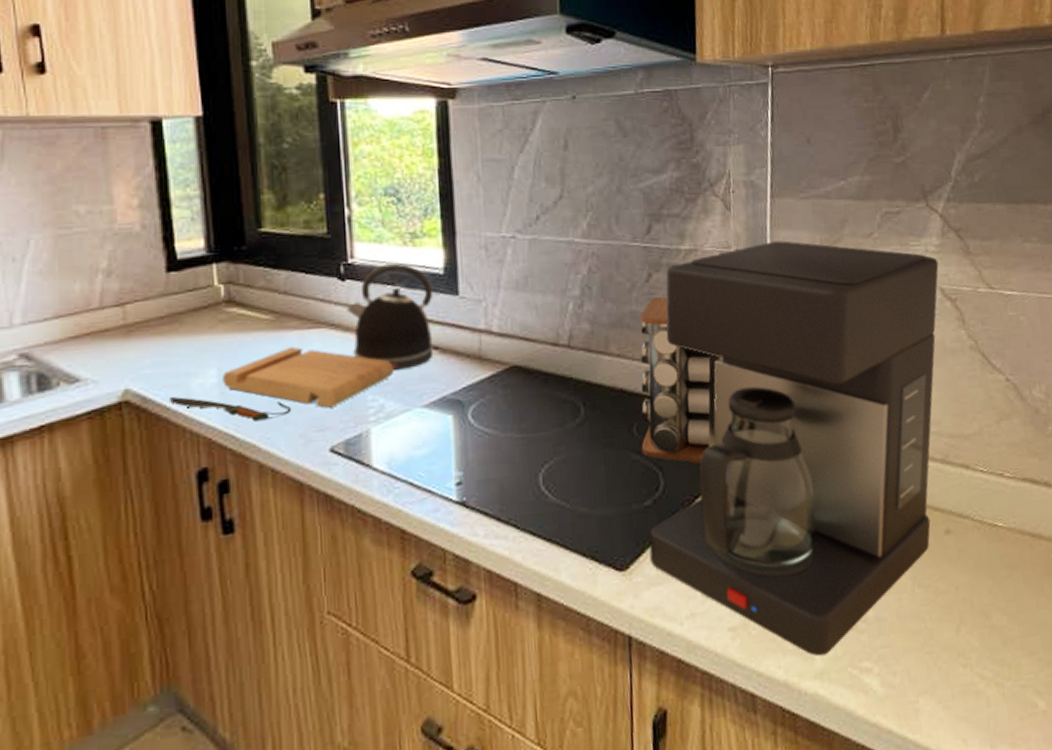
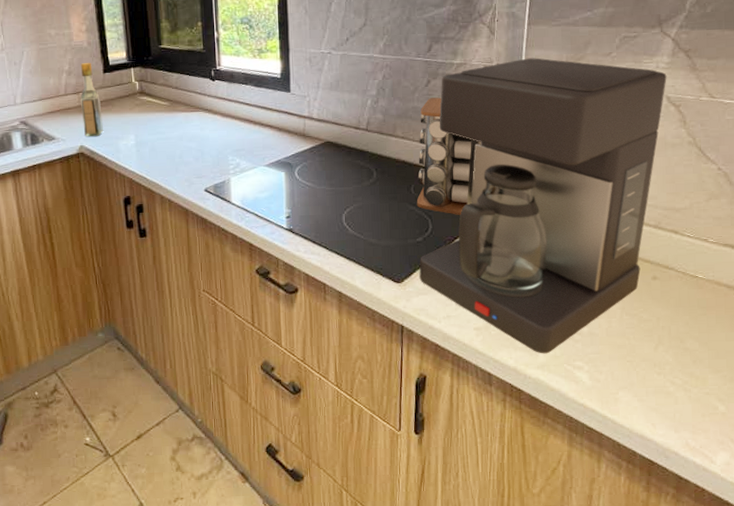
bottle: none [125,255,166,374] -> present [80,62,104,136]
knife: present [170,397,292,422] -> none [107,152,181,170]
cutting board: present [223,346,393,408] -> none [138,123,246,163]
kettle: present [346,263,440,370] -> none [215,70,277,141]

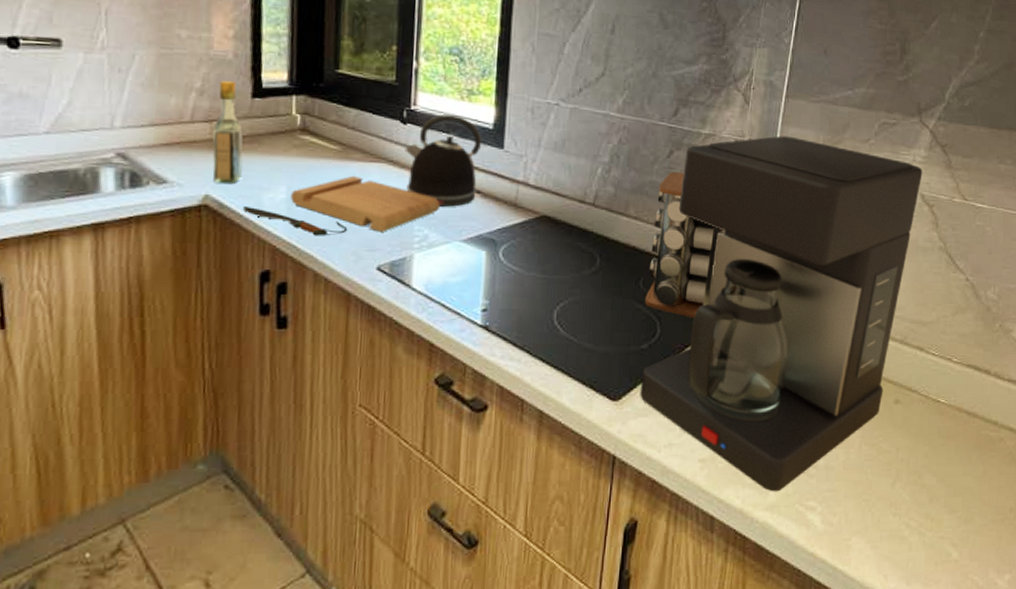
knife: none [107,152,181,170] -> present [243,207,348,236]
cutting board: none [138,123,246,163] -> present [291,175,440,232]
kettle: none [215,70,277,141] -> present [404,114,482,207]

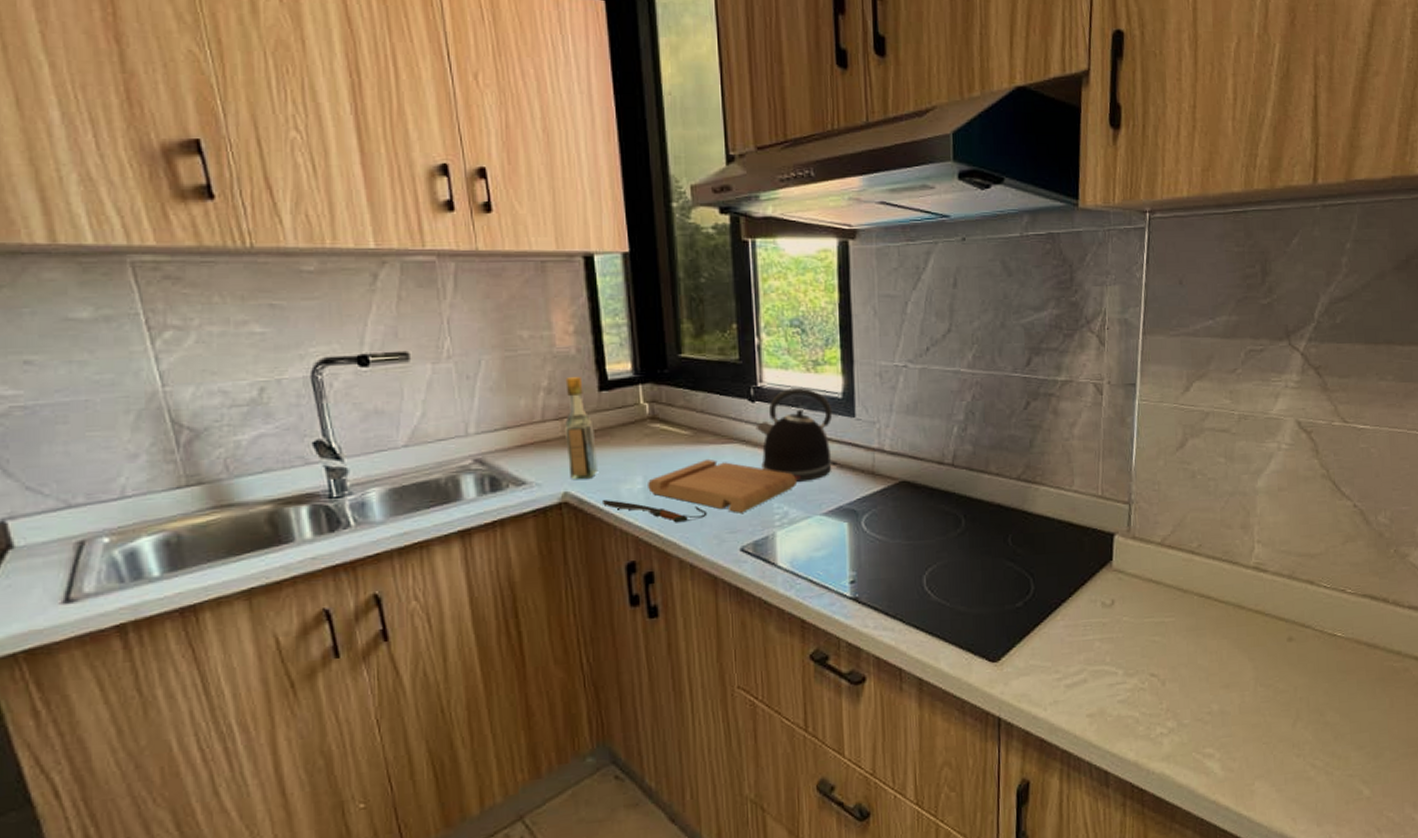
coffee maker: present [640,136,923,492] -> none [1019,374,1297,742]
spice rack: present [644,172,724,319] -> none [1015,423,1091,573]

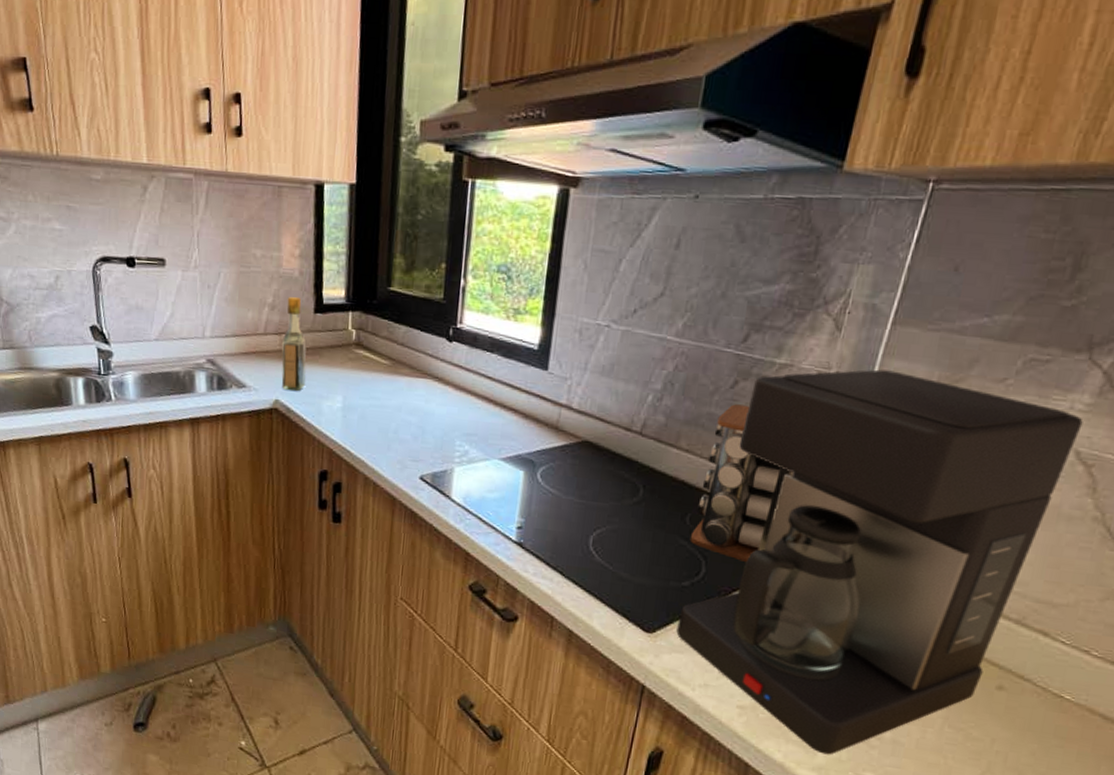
knife: present [603,500,708,523] -> none [306,412,395,444]
cutting board: present [648,458,796,513] -> none [346,389,481,445]
kettle: present [755,388,838,482] -> none [449,333,526,425]
spice rack: none [1015,423,1091,573] -> present [689,404,793,563]
coffee maker: none [1019,374,1297,742] -> present [676,369,1083,755]

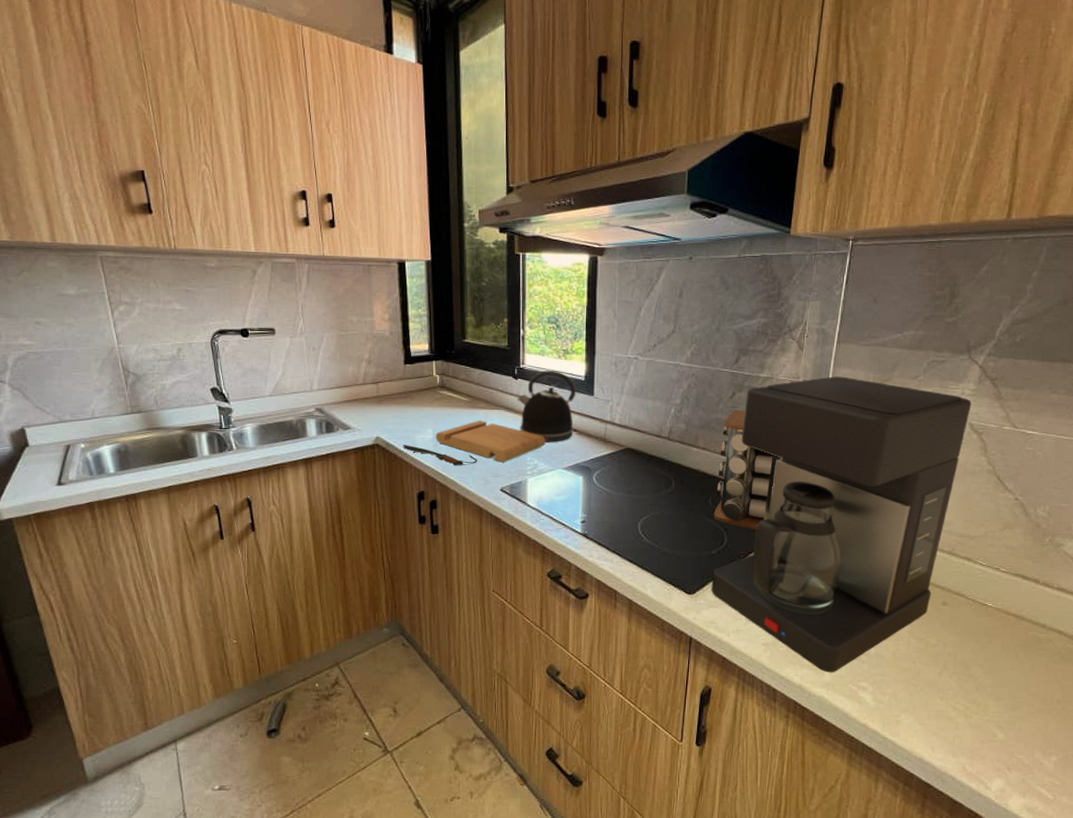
bottle: present [281,296,307,391] -> none [378,352,401,428]
knife: none [306,412,395,444] -> present [403,445,478,466]
cutting board: none [346,389,481,445] -> present [436,420,545,462]
kettle: none [449,333,526,425] -> present [517,370,578,442]

